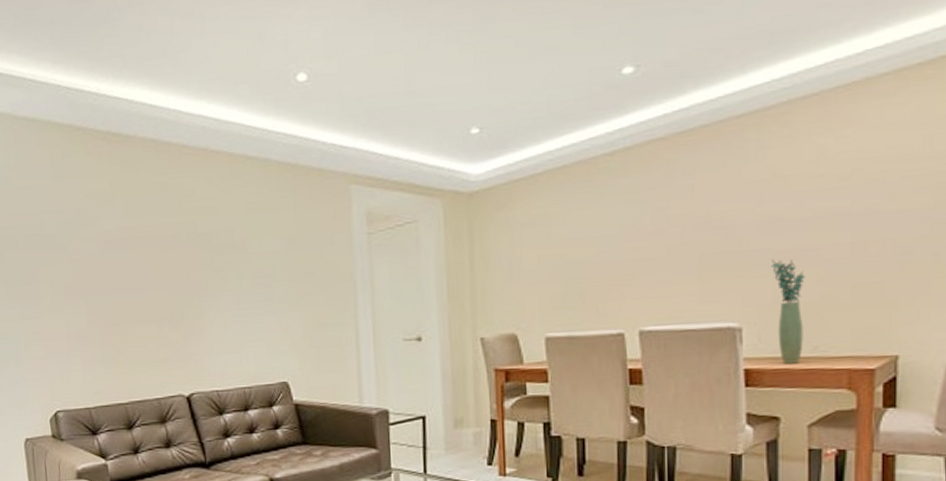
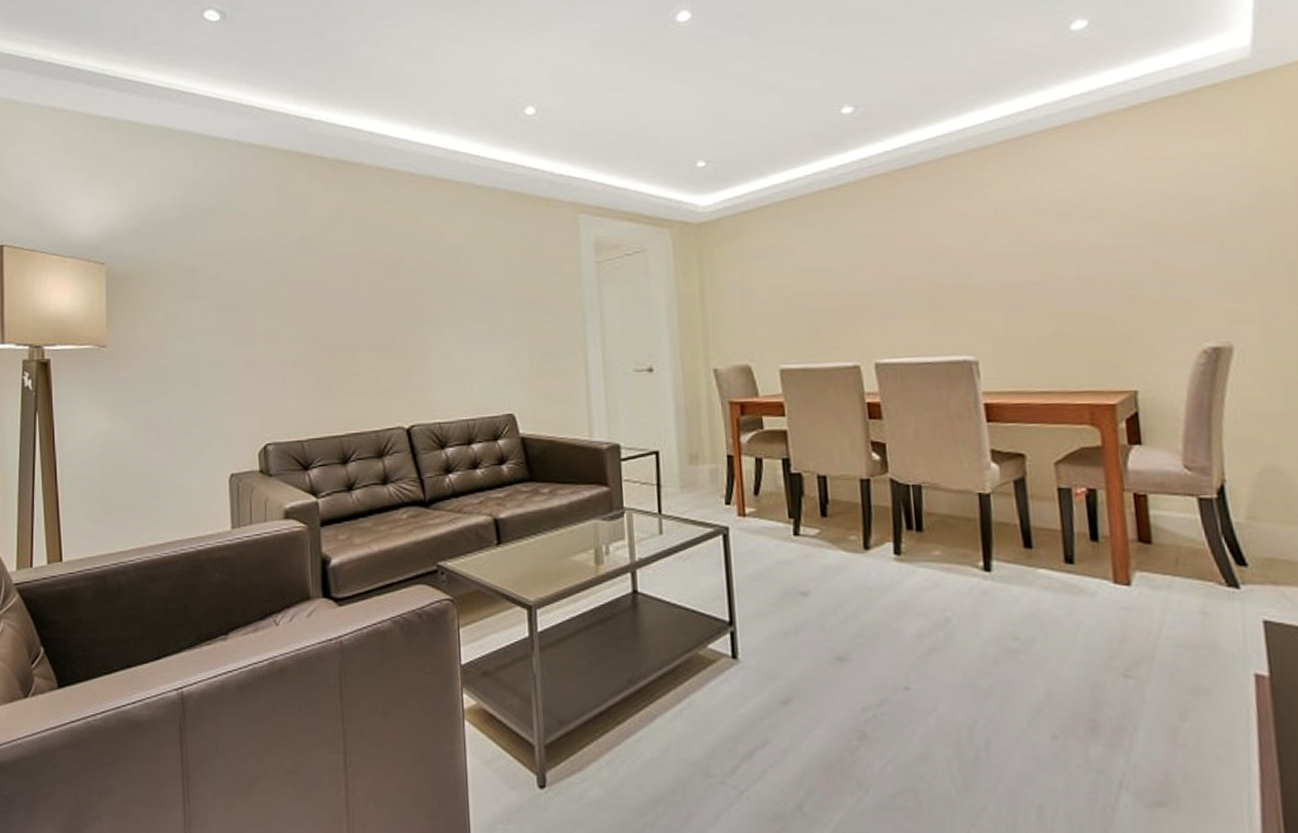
vase: present [771,260,805,365] -> none [1001,293,1042,400]

